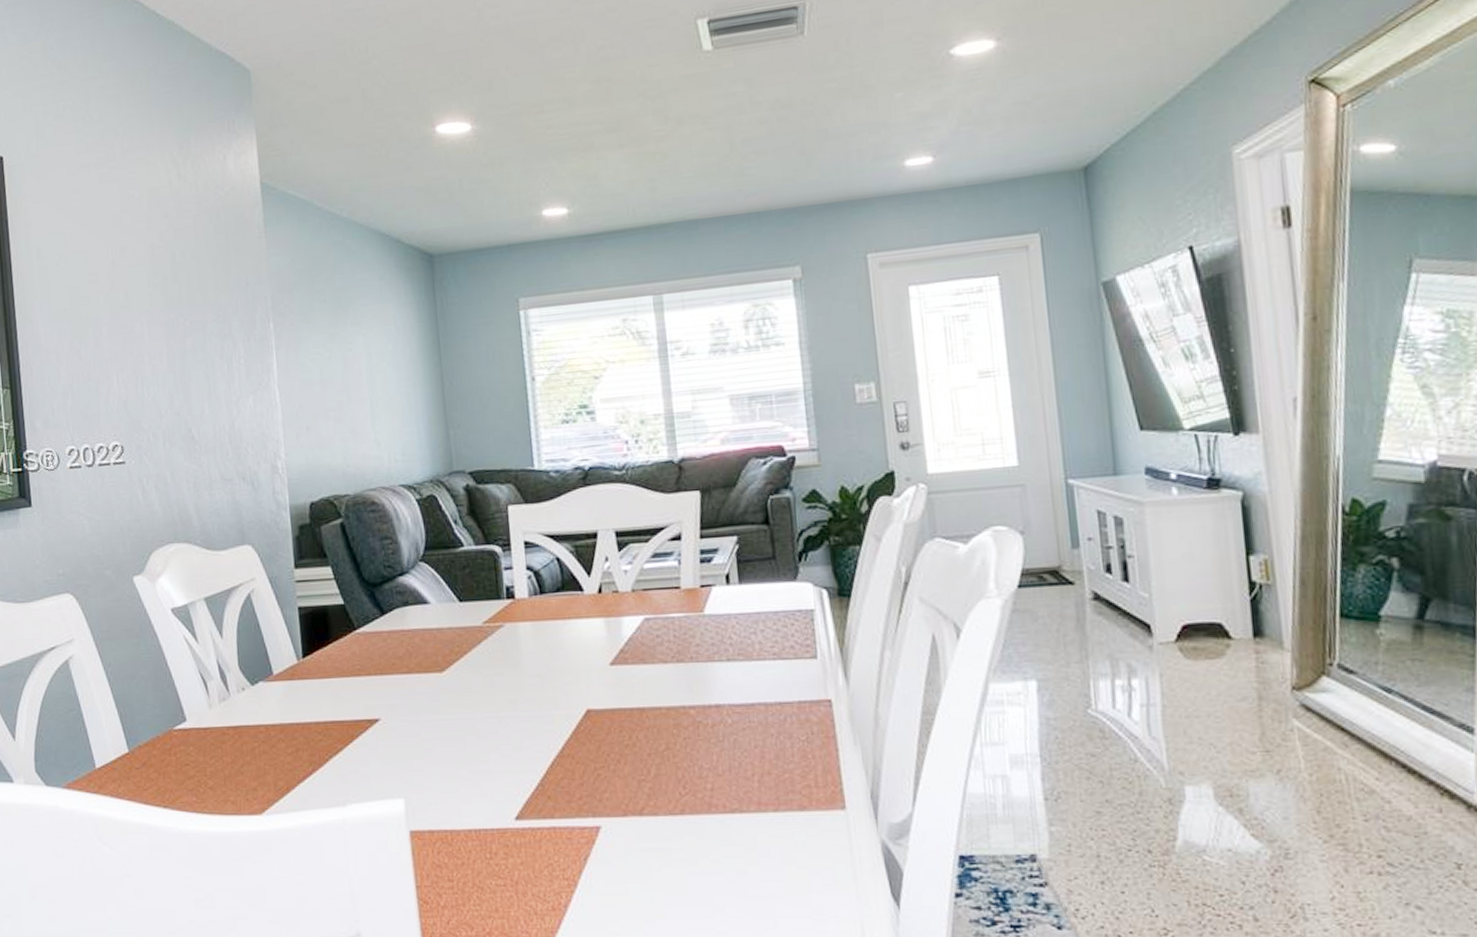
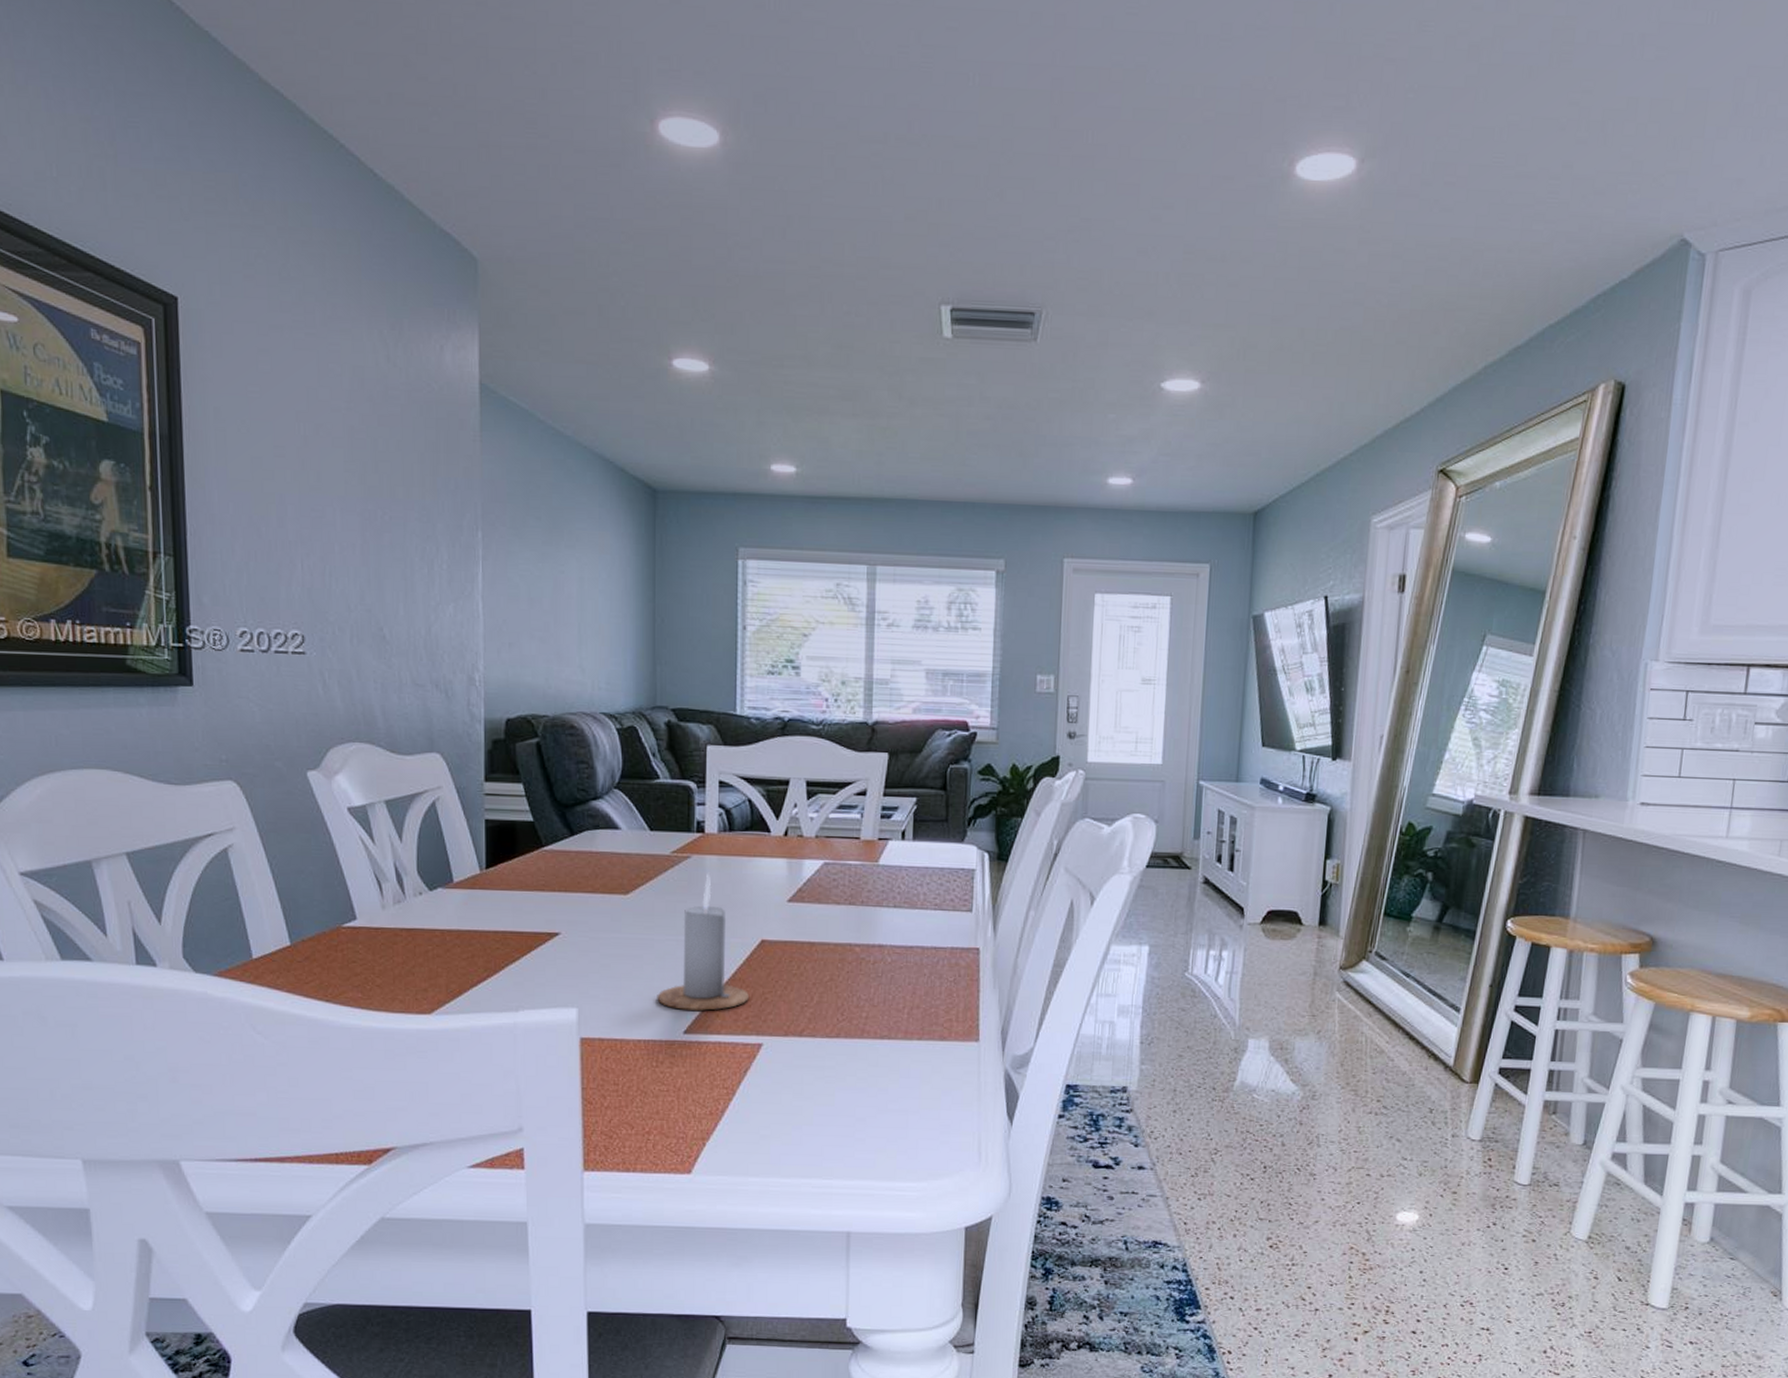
candle: none [483,641,581,794] -> present [657,873,750,1012]

